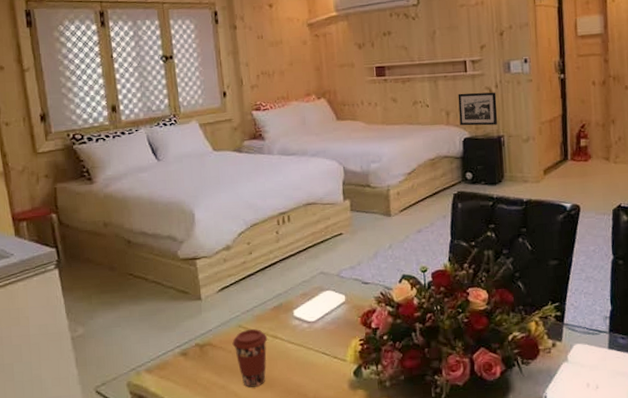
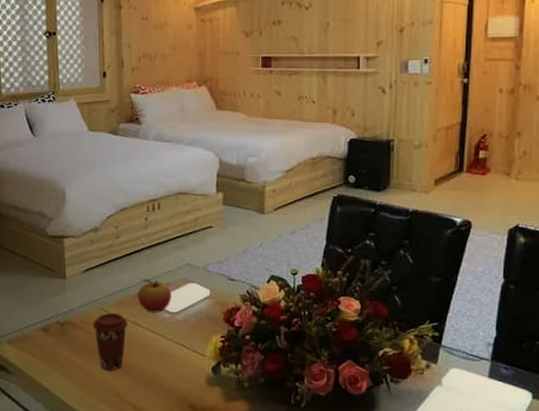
fruit: none [275,291,310,325] -> present [138,278,173,313]
picture frame: present [458,92,498,126] -> none [347,91,390,128]

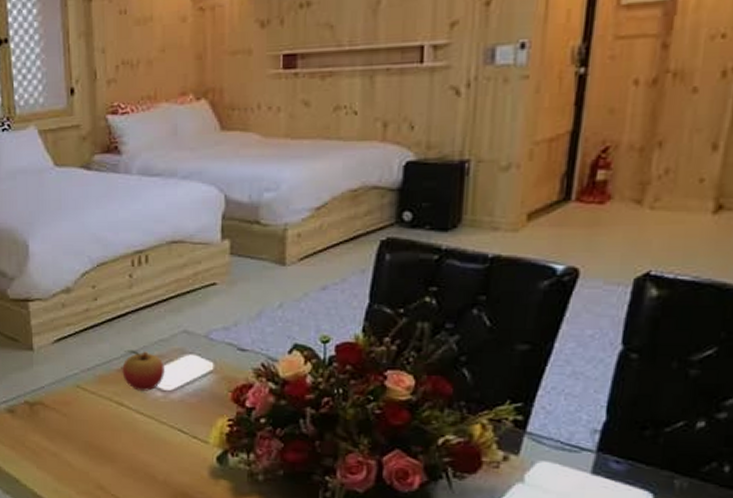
coffee cup: present [93,312,128,371] -> none [68,390,111,459]

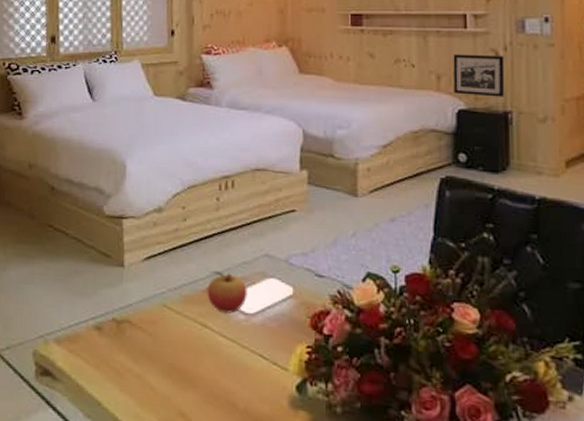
picture frame: none [402,94,466,145] -> present [453,54,505,97]

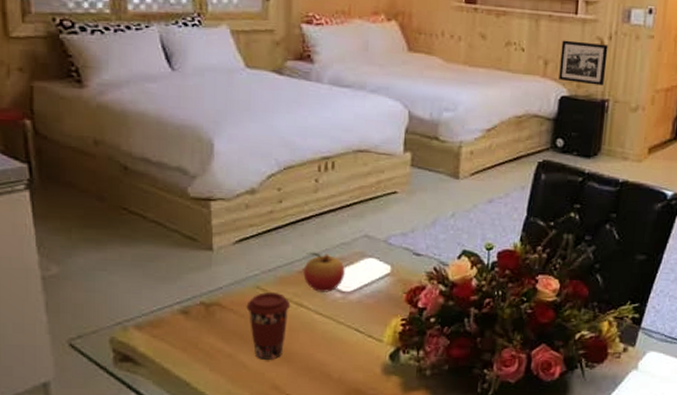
coffee cup: none [154,310,196,383] -> present [246,291,291,360]

